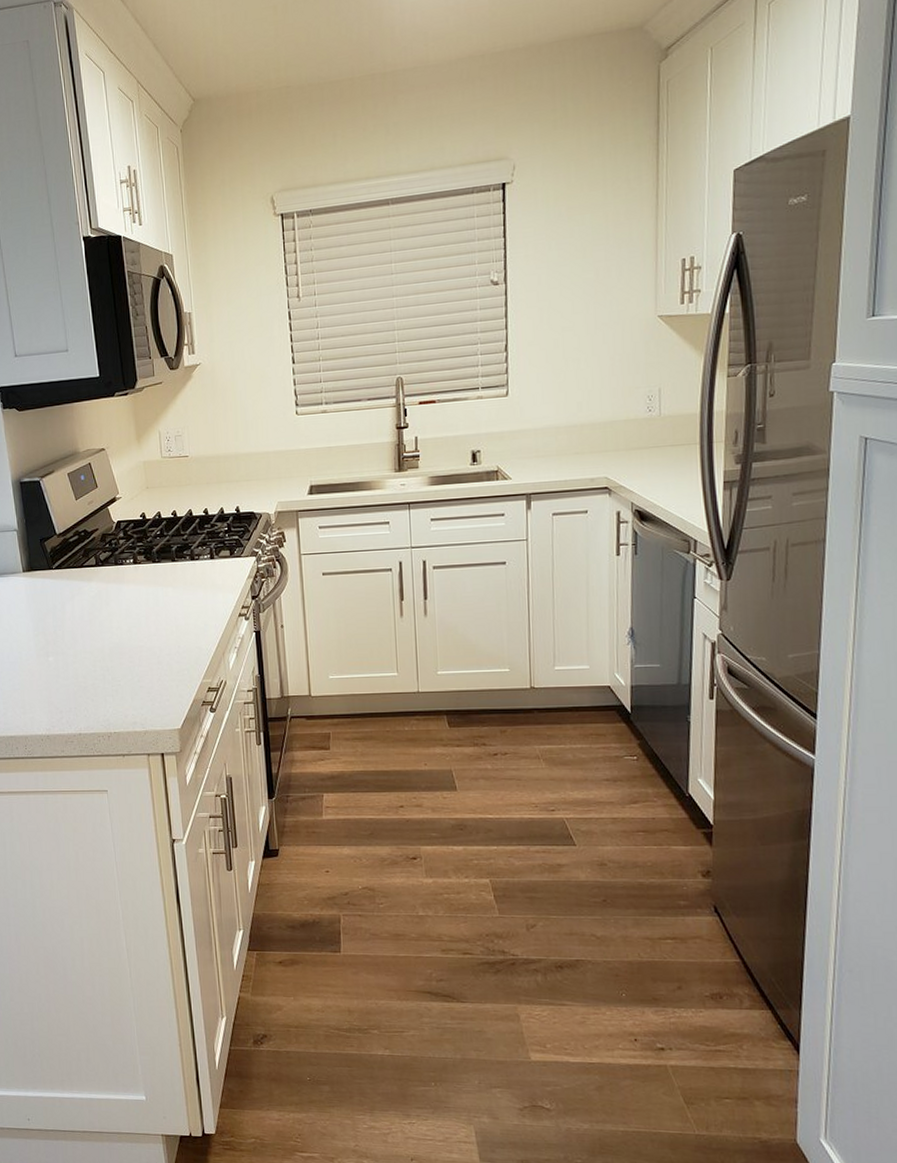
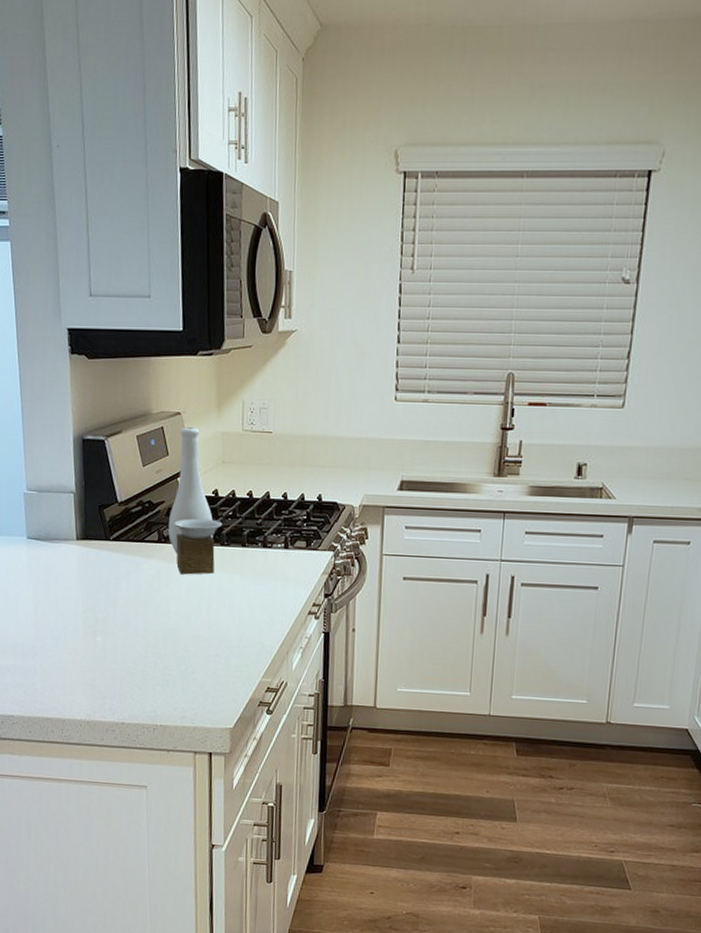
vase: none [104,460,153,593] -> present [168,427,223,575]

